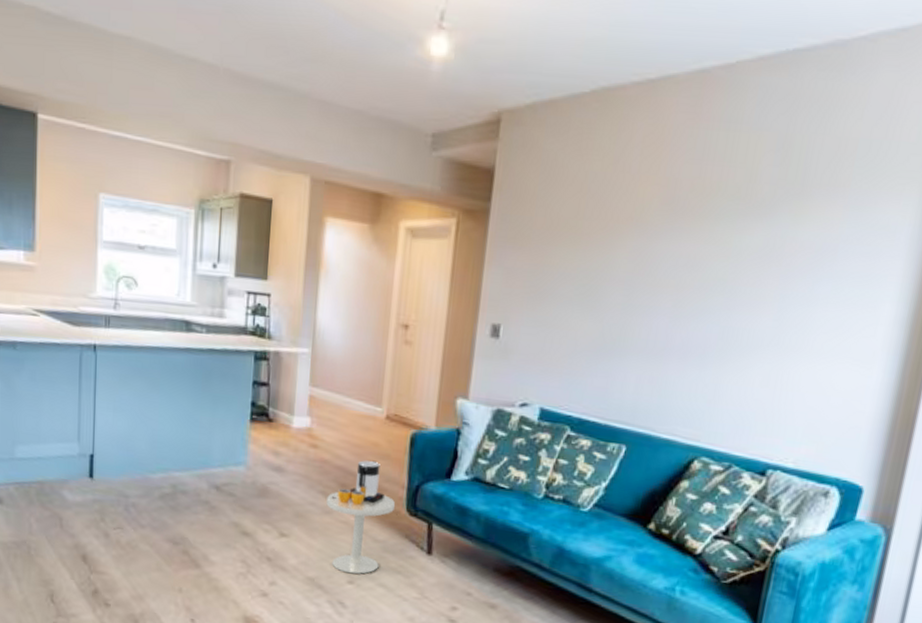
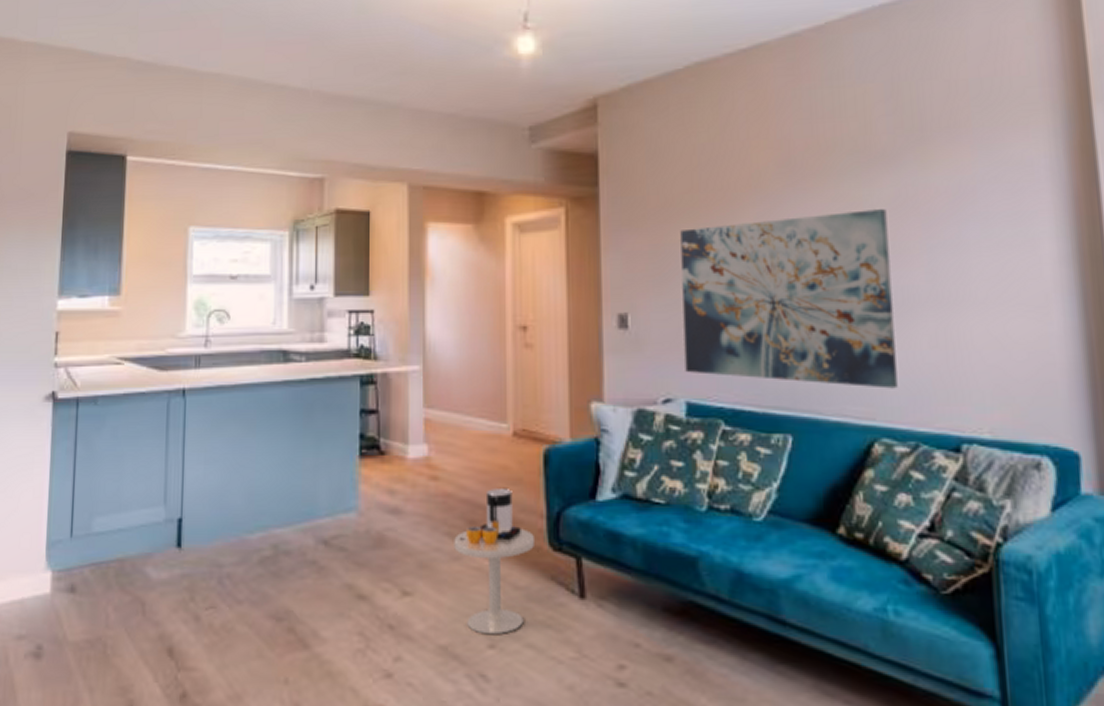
wall art: none [544,253,752,418] -> present [680,209,898,389]

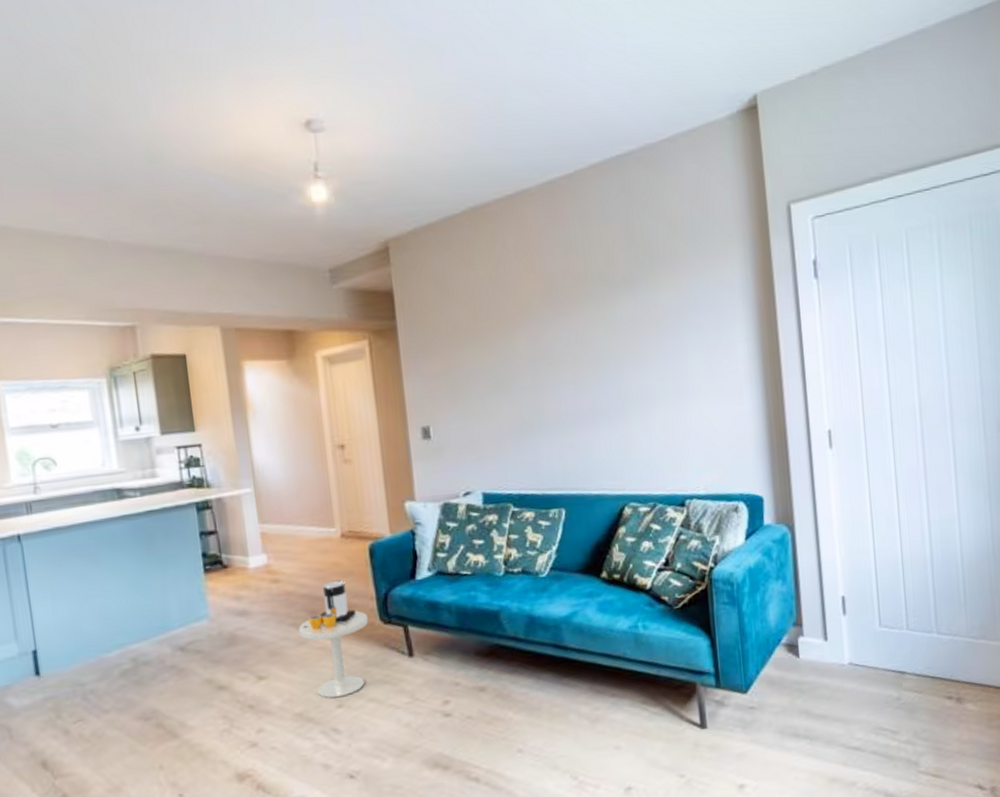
wall art: present [680,209,898,389] -> none [468,326,640,470]

